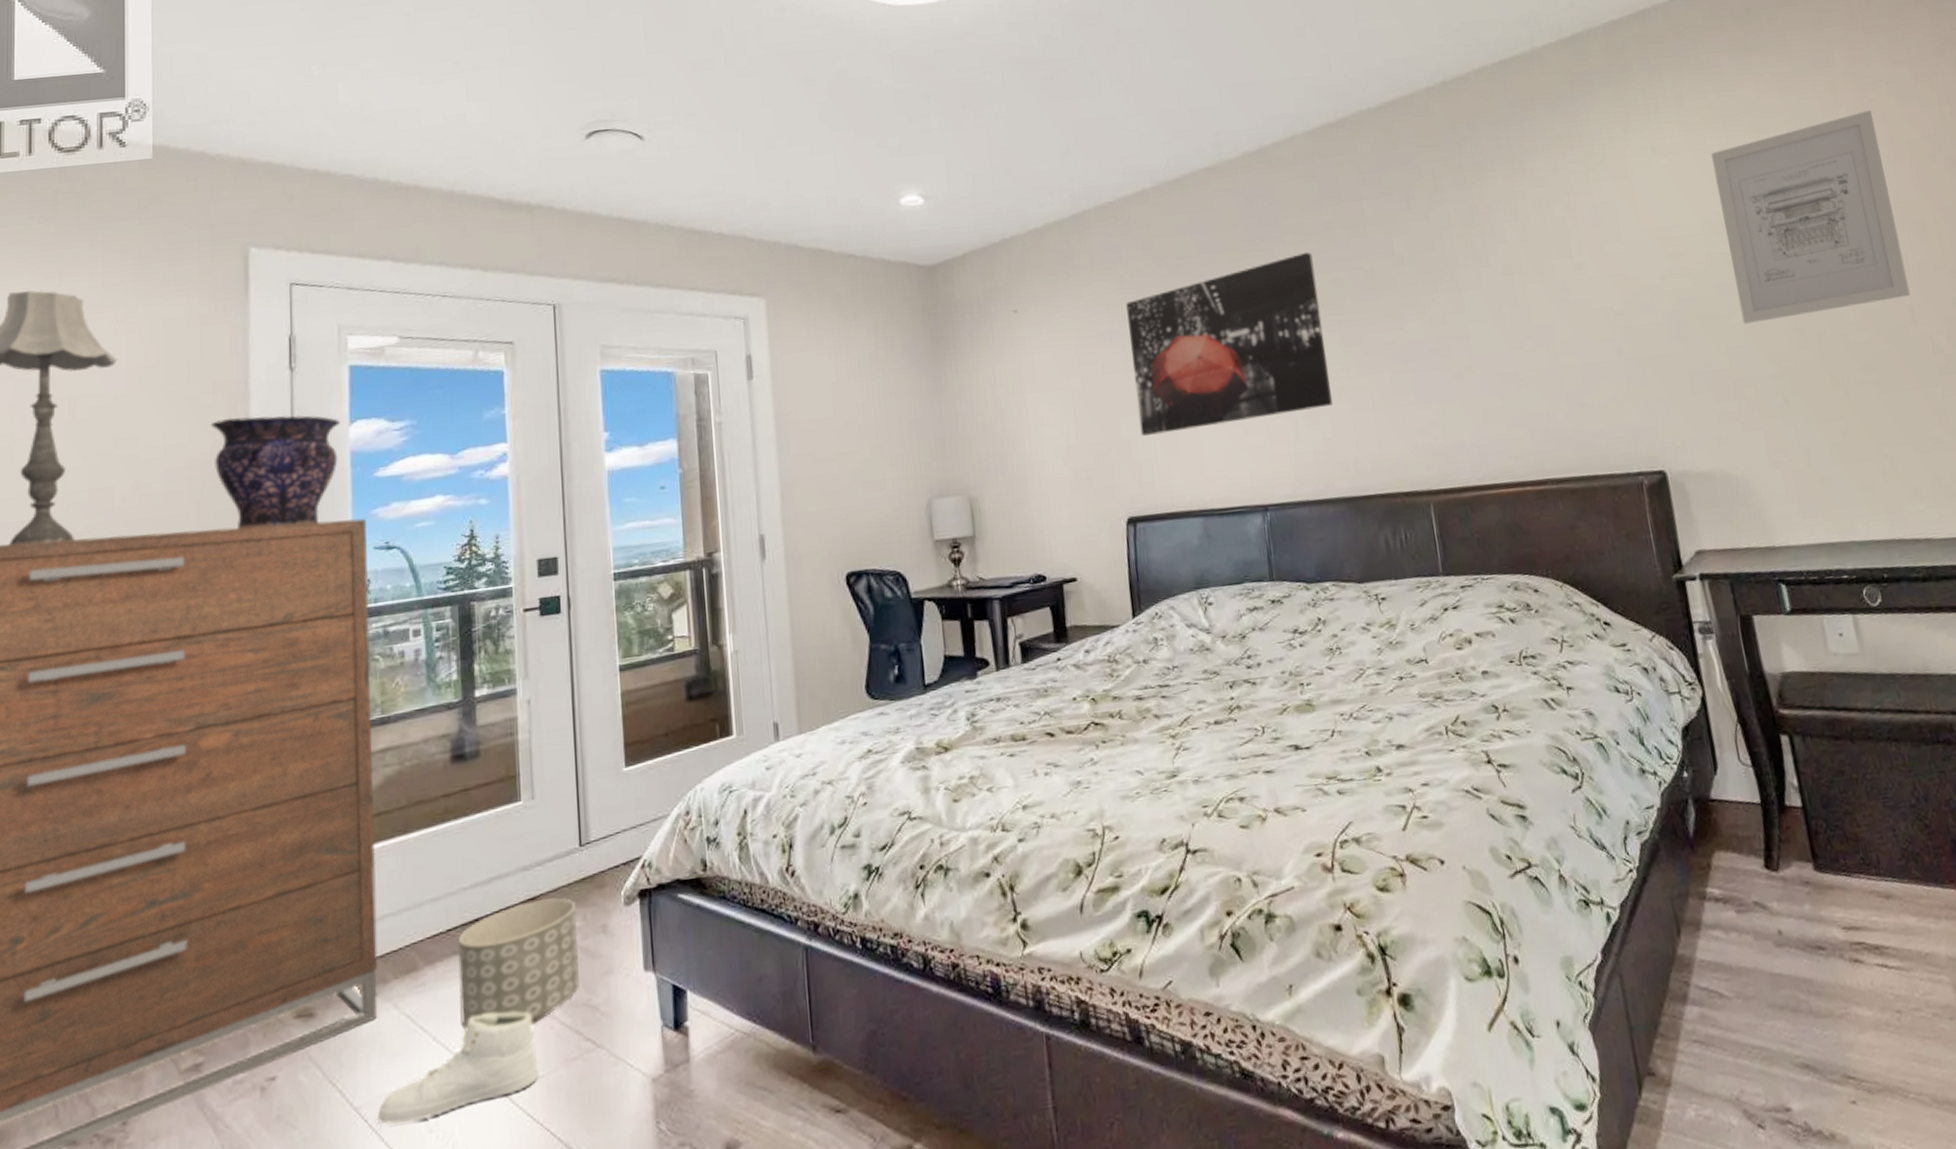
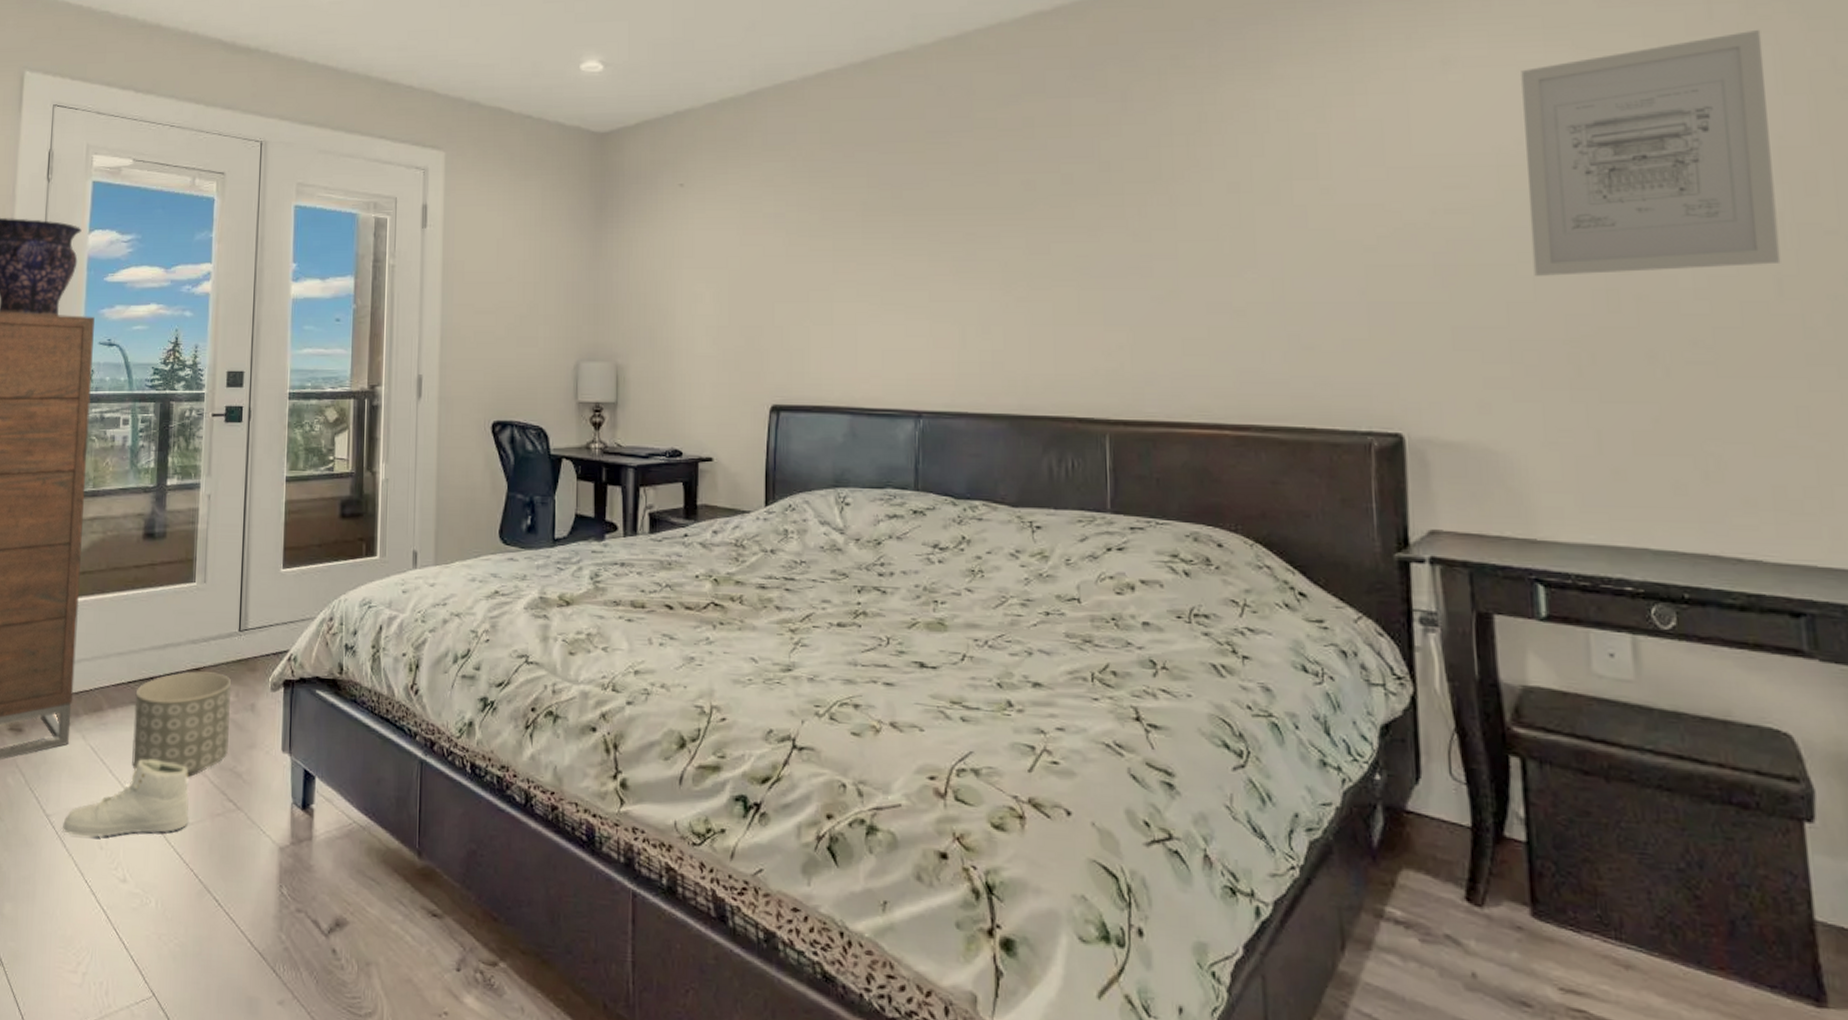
wall art: present [1126,252,1333,436] -> none [794,149,1007,324]

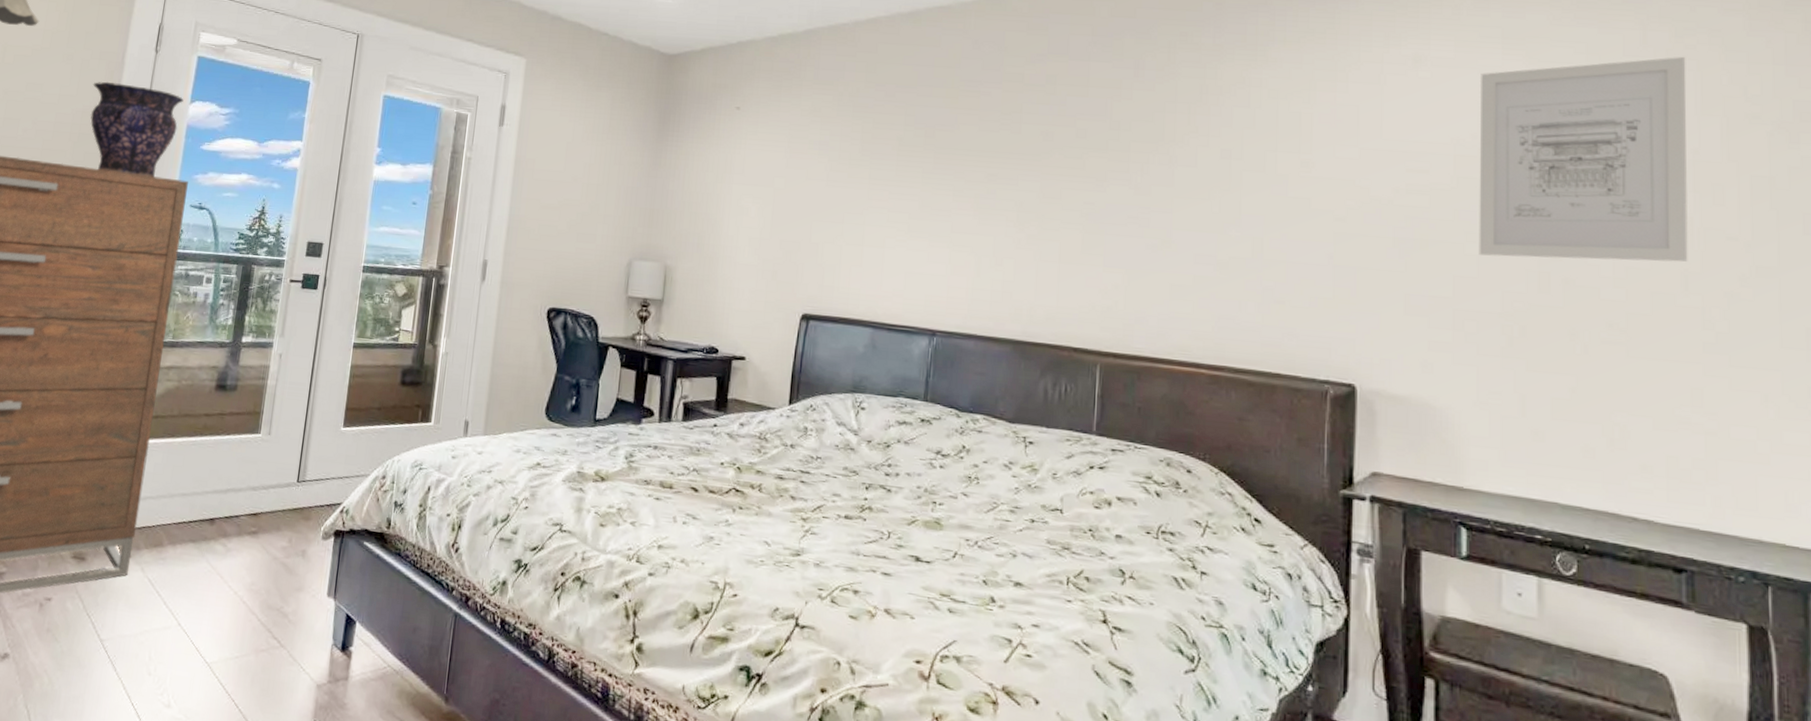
sneaker: present [63,758,190,837] -> none [115,594,238,664]
planter: present [132,671,232,778] -> none [185,516,286,615]

